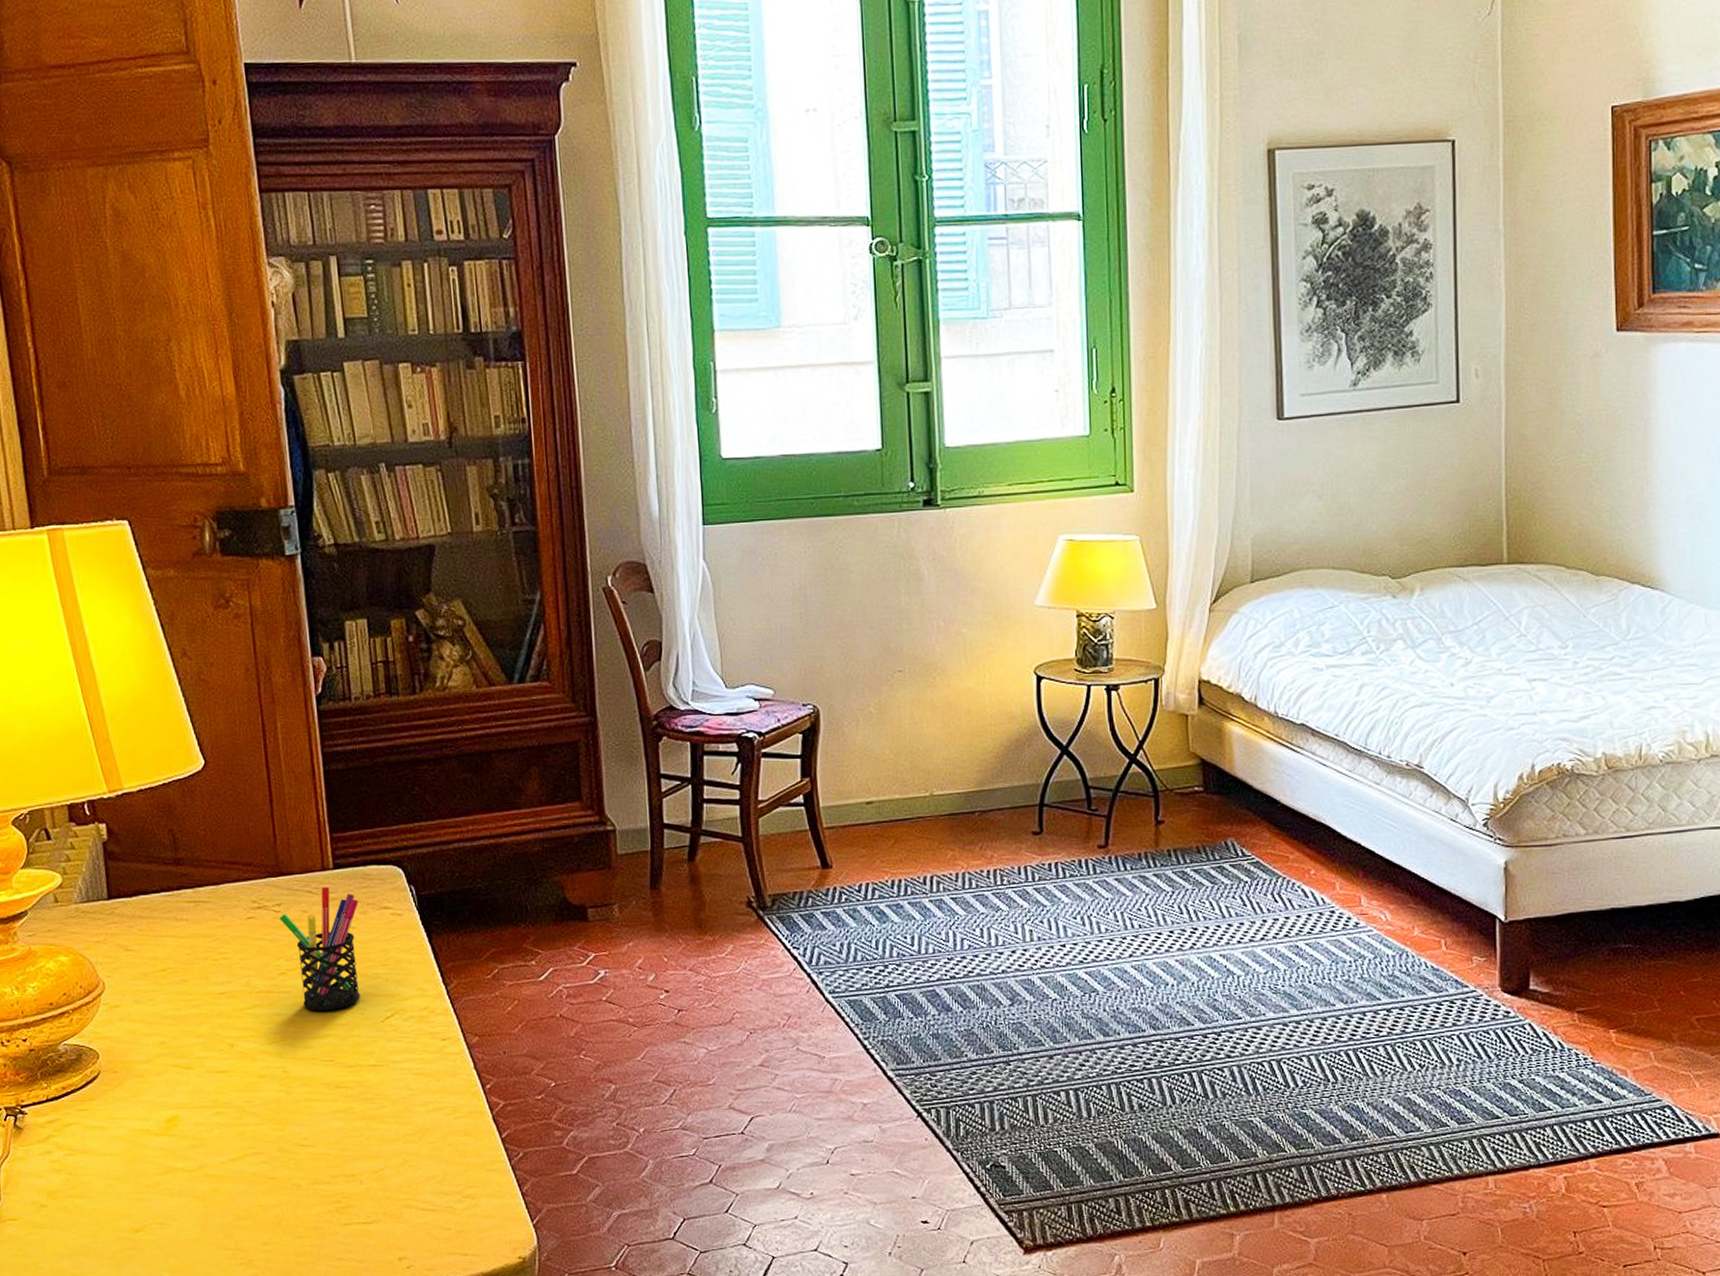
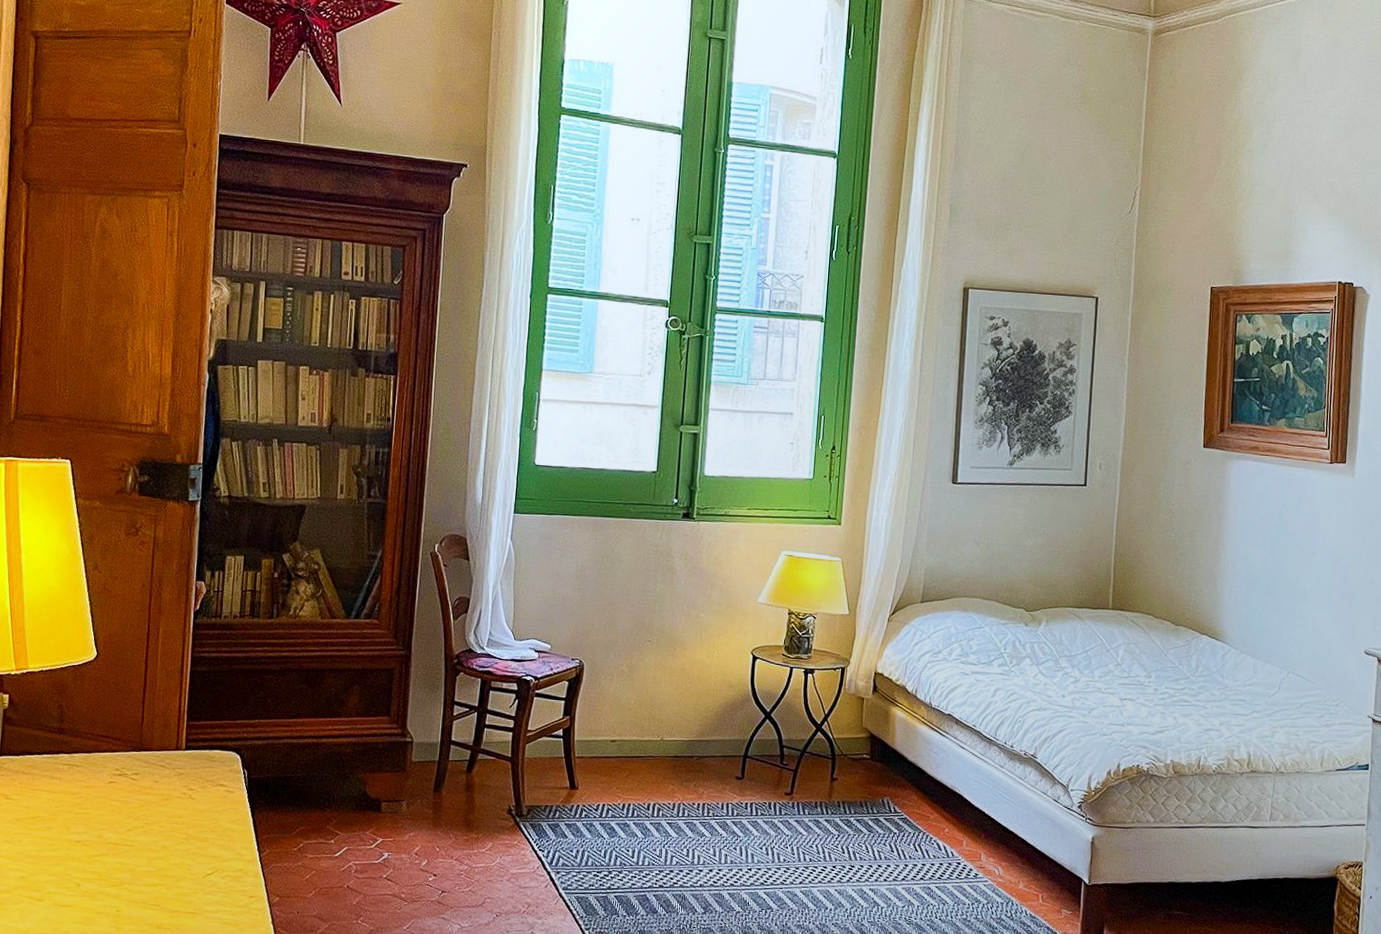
pen holder: present [279,887,360,1010] -> none [135,763,201,864]

